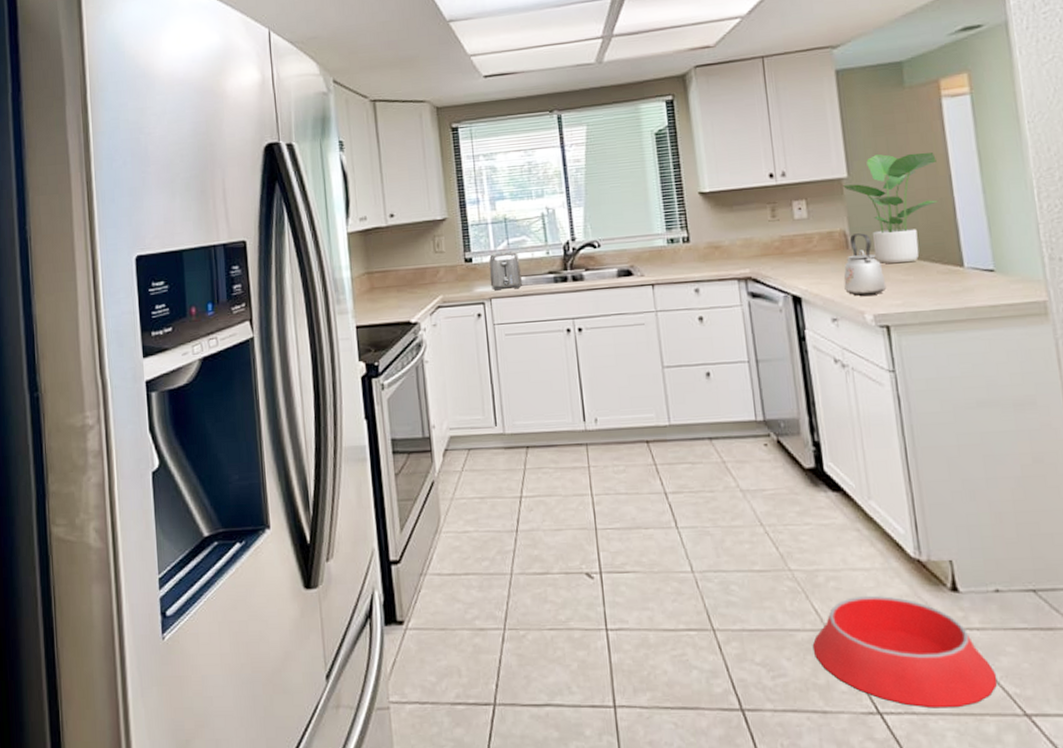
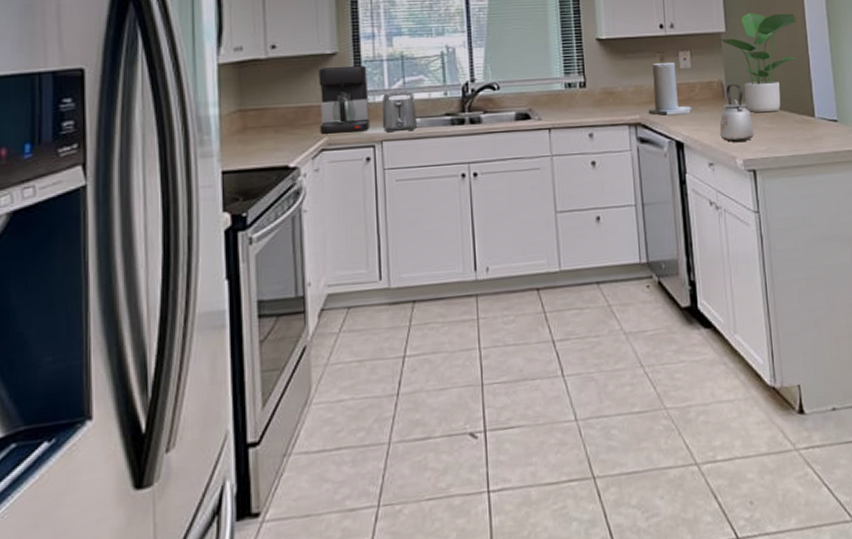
coffee maker: none [431,228,480,293] -> present [318,65,370,134]
paper towel: none [759,212,810,269] -> present [648,62,692,116]
pet bowl: present [812,595,998,708] -> none [683,424,833,527]

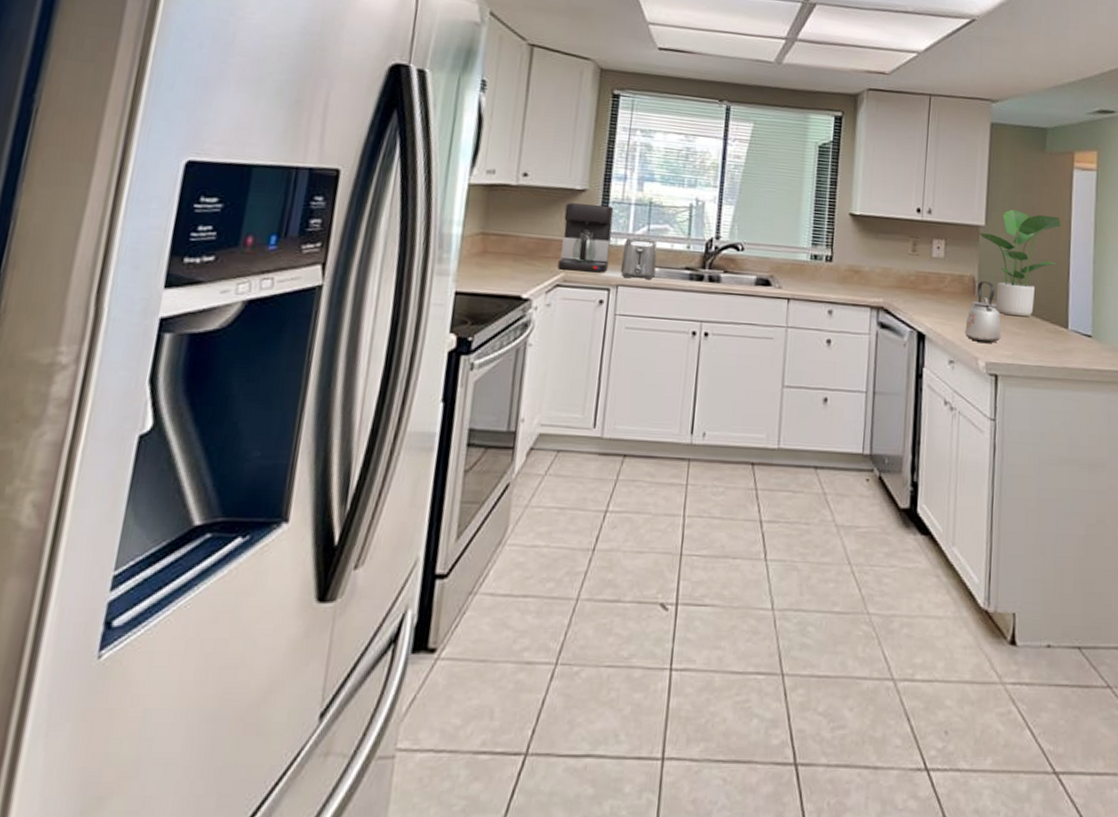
paper towel: present [648,62,692,116] -> none [892,247,939,305]

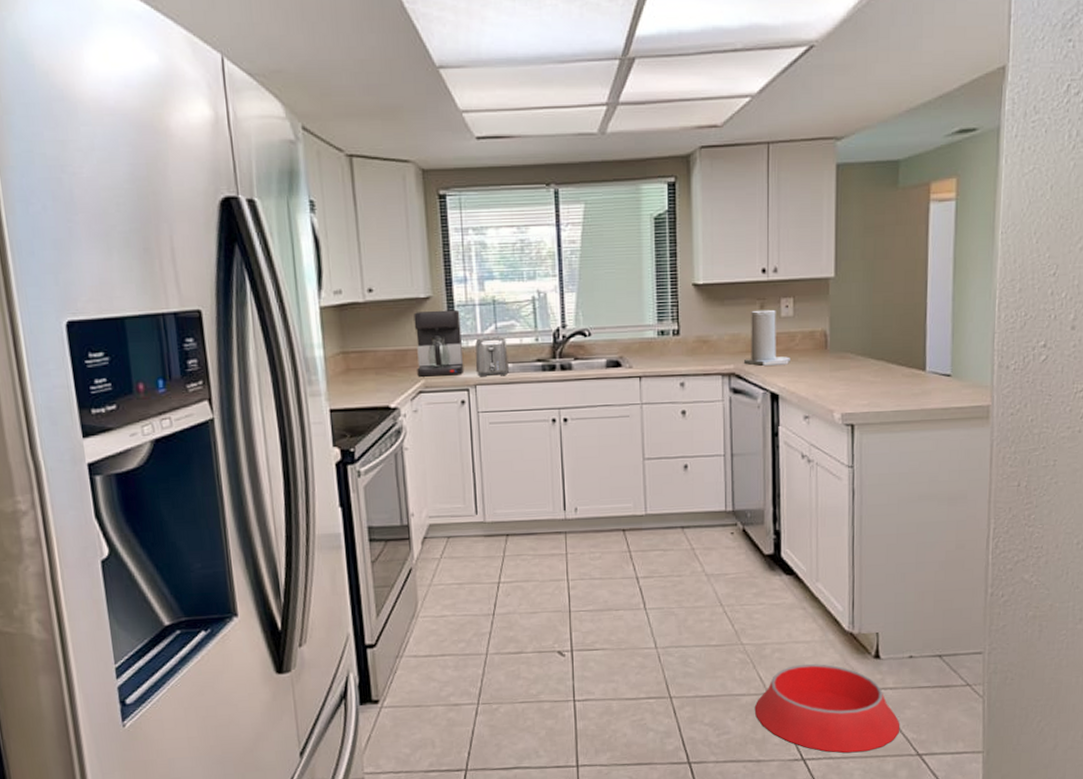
pet bowl: none [876,644,1036,765] -> present [754,663,900,753]
paper towel: none [892,247,939,305] -> present [743,309,790,366]
kettle: present [965,281,1002,343] -> none [819,334,856,395]
potted plant: present [980,209,1061,317] -> none [829,255,917,366]

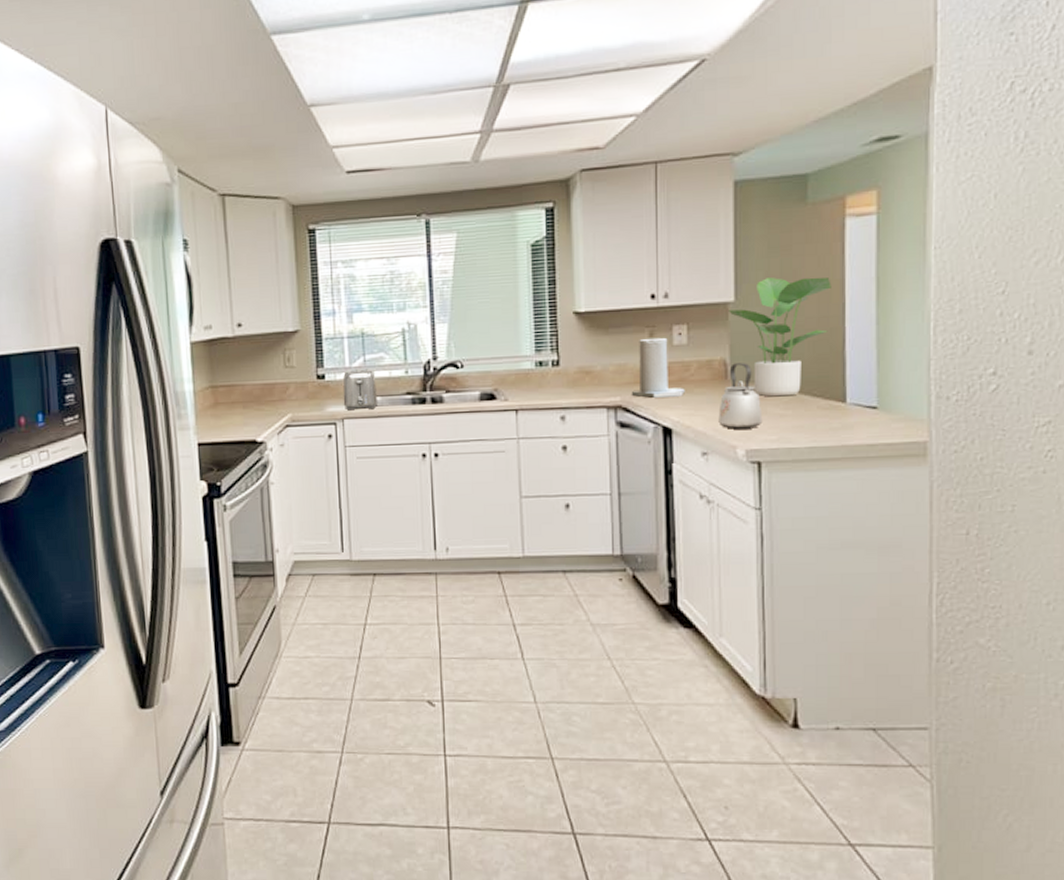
coffee maker: present [414,309,464,377] -> none [282,342,332,411]
pet bowl: present [754,663,900,753] -> none [649,729,827,837]
kettle: none [819,334,856,395] -> present [718,363,763,429]
potted plant: none [829,255,917,366] -> present [729,276,832,397]

